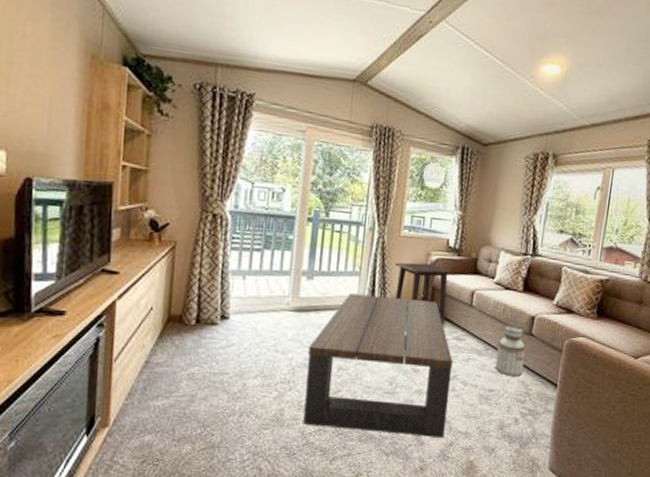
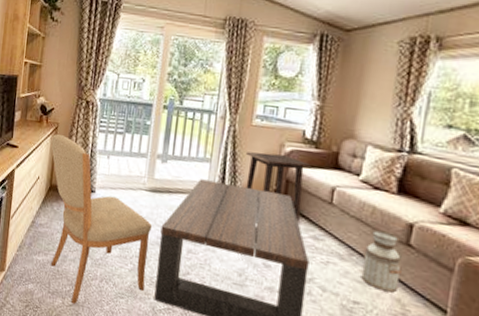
chair: none [166,255,299,448] -> present [50,134,153,305]

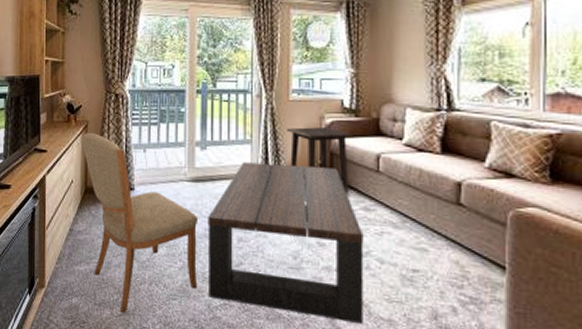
planter: present [361,229,402,293] -> none [417,193,456,255]

